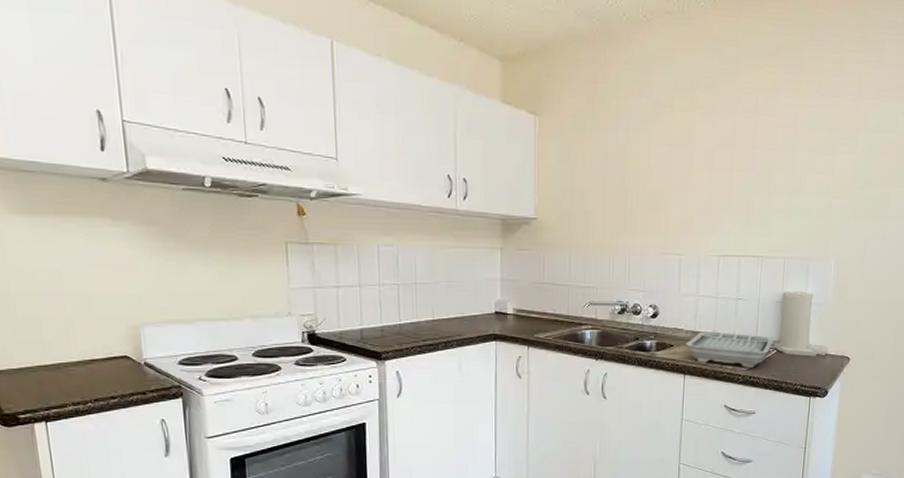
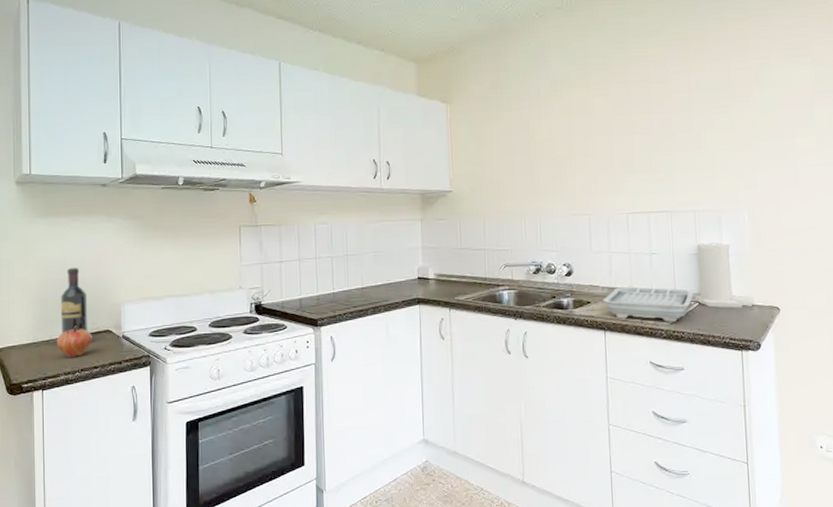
wine bottle: none [57,279,99,358] -> present [60,267,88,334]
fruit: none [57,350,107,385] -> present [56,326,93,357]

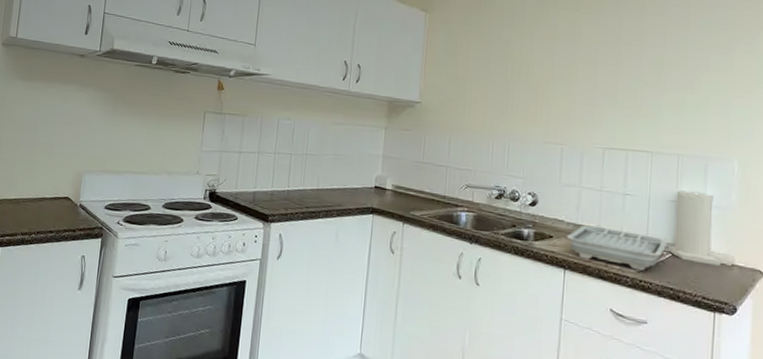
fruit: present [56,326,93,357] -> none [18,189,53,219]
wine bottle: present [60,267,88,334] -> none [24,131,53,196]

